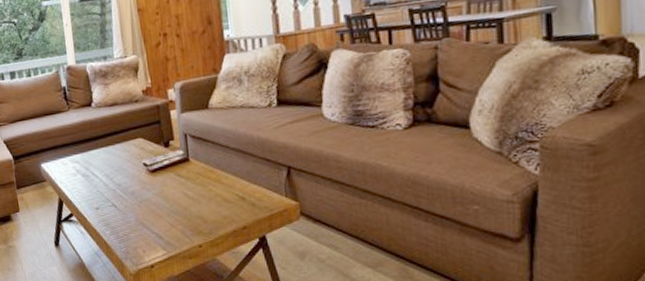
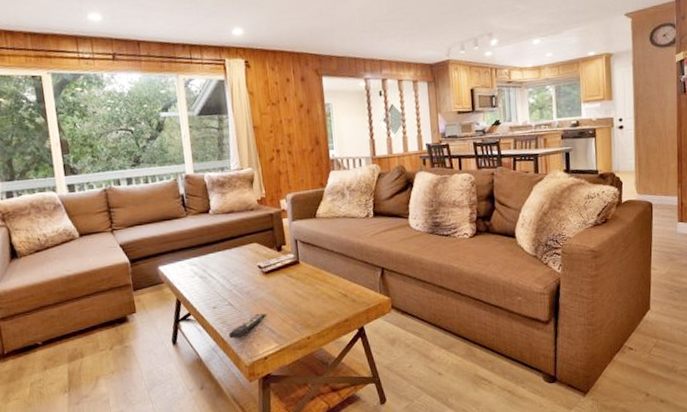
remote control: none [112,216,153,243] -> present [229,313,267,339]

